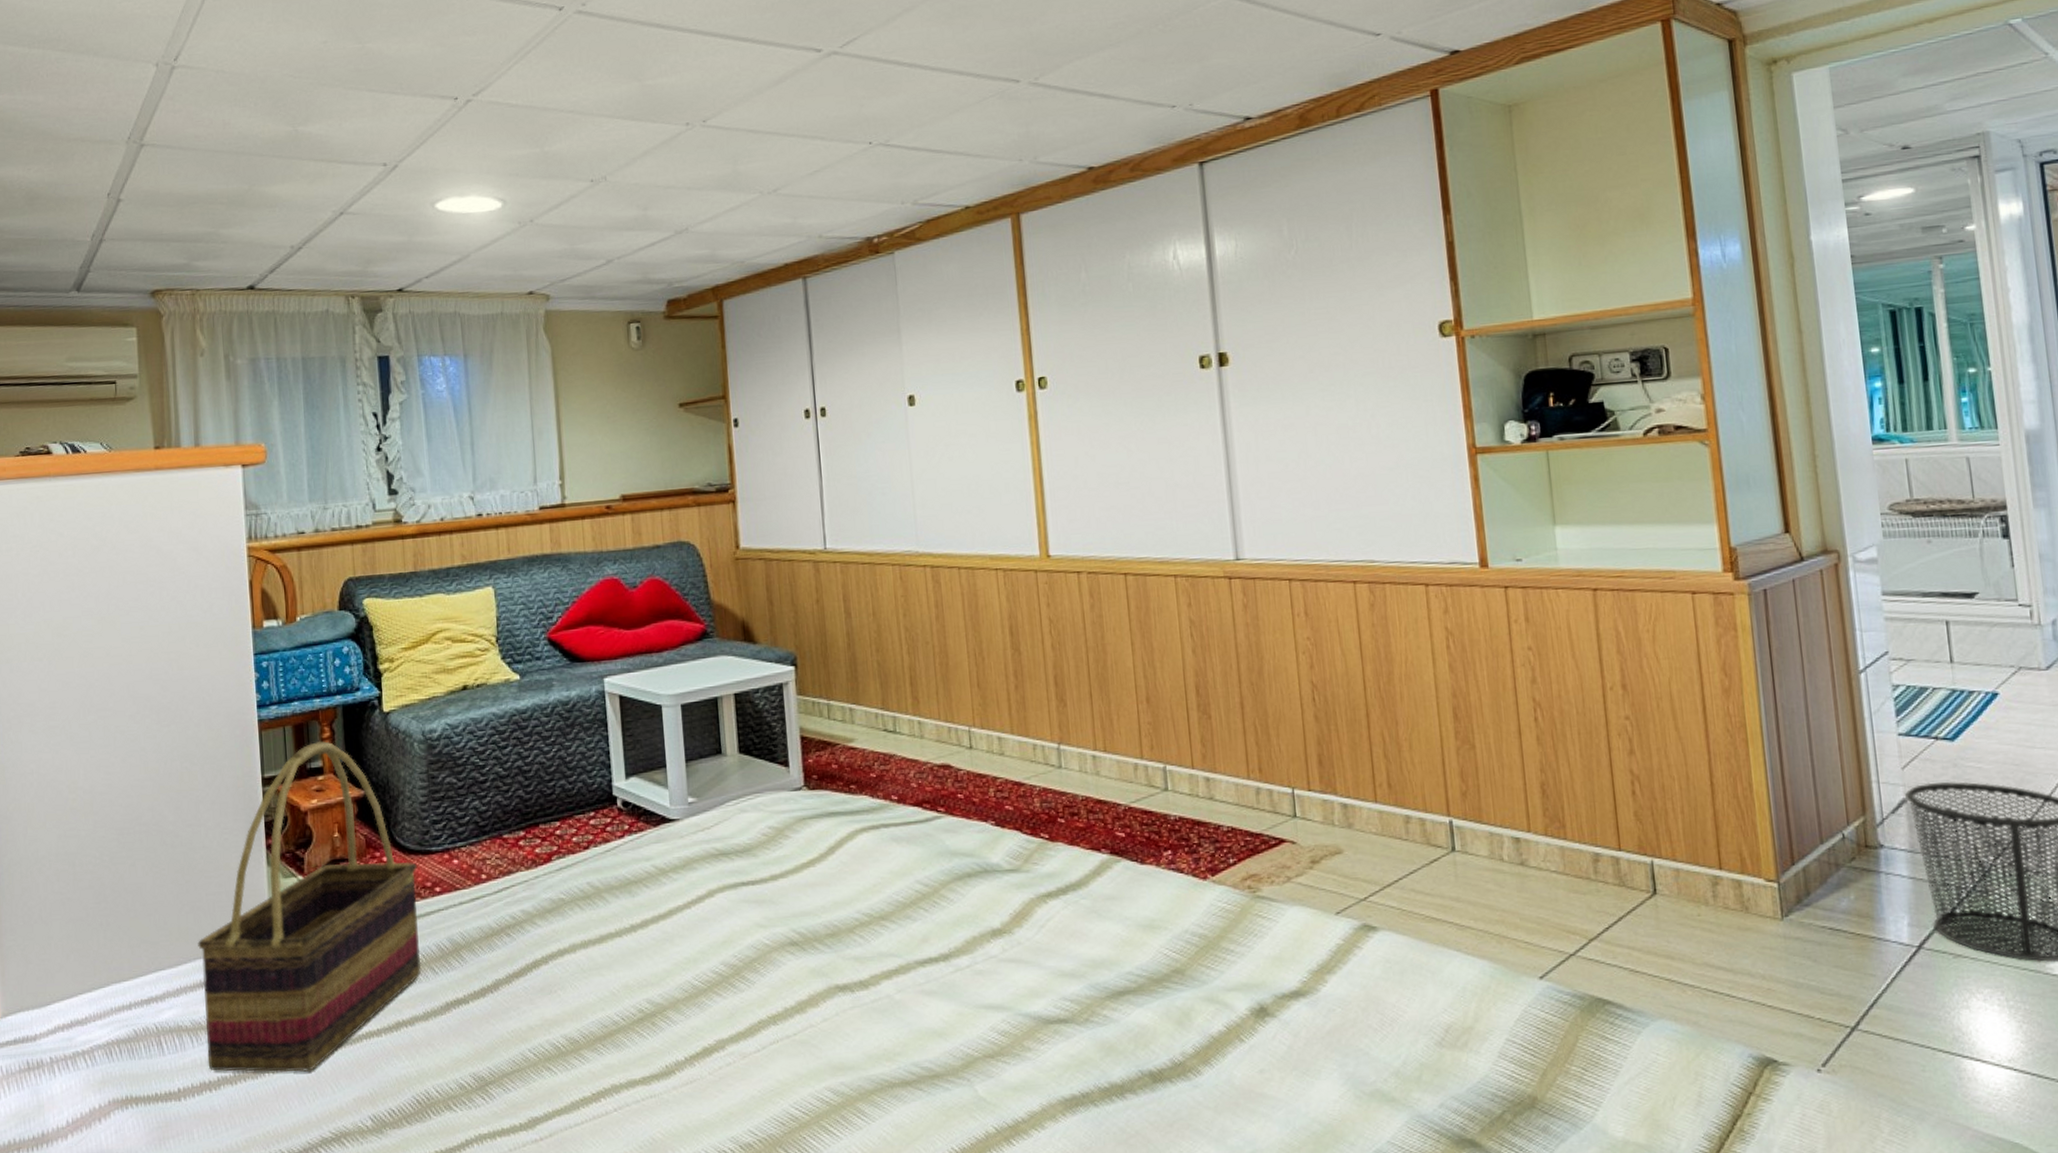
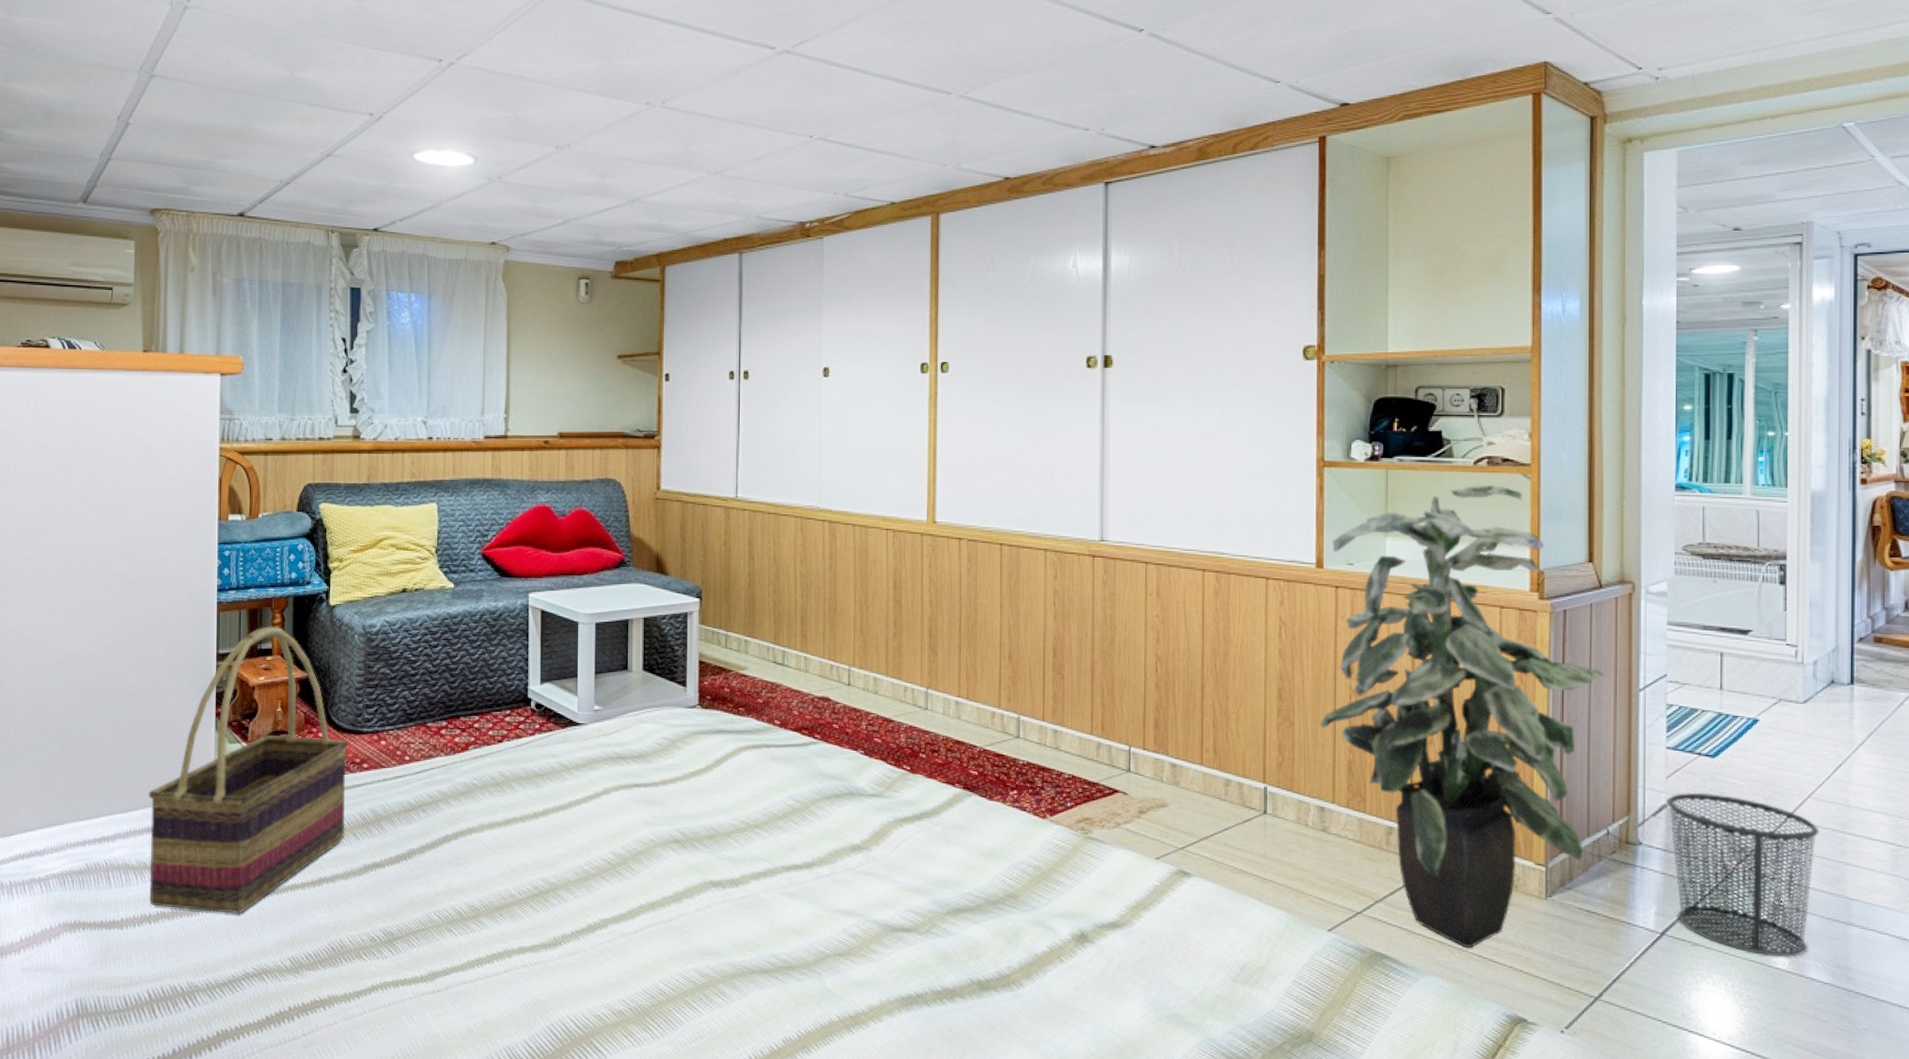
indoor plant: none [1495,456,1819,984] -> present [1320,484,1605,948]

